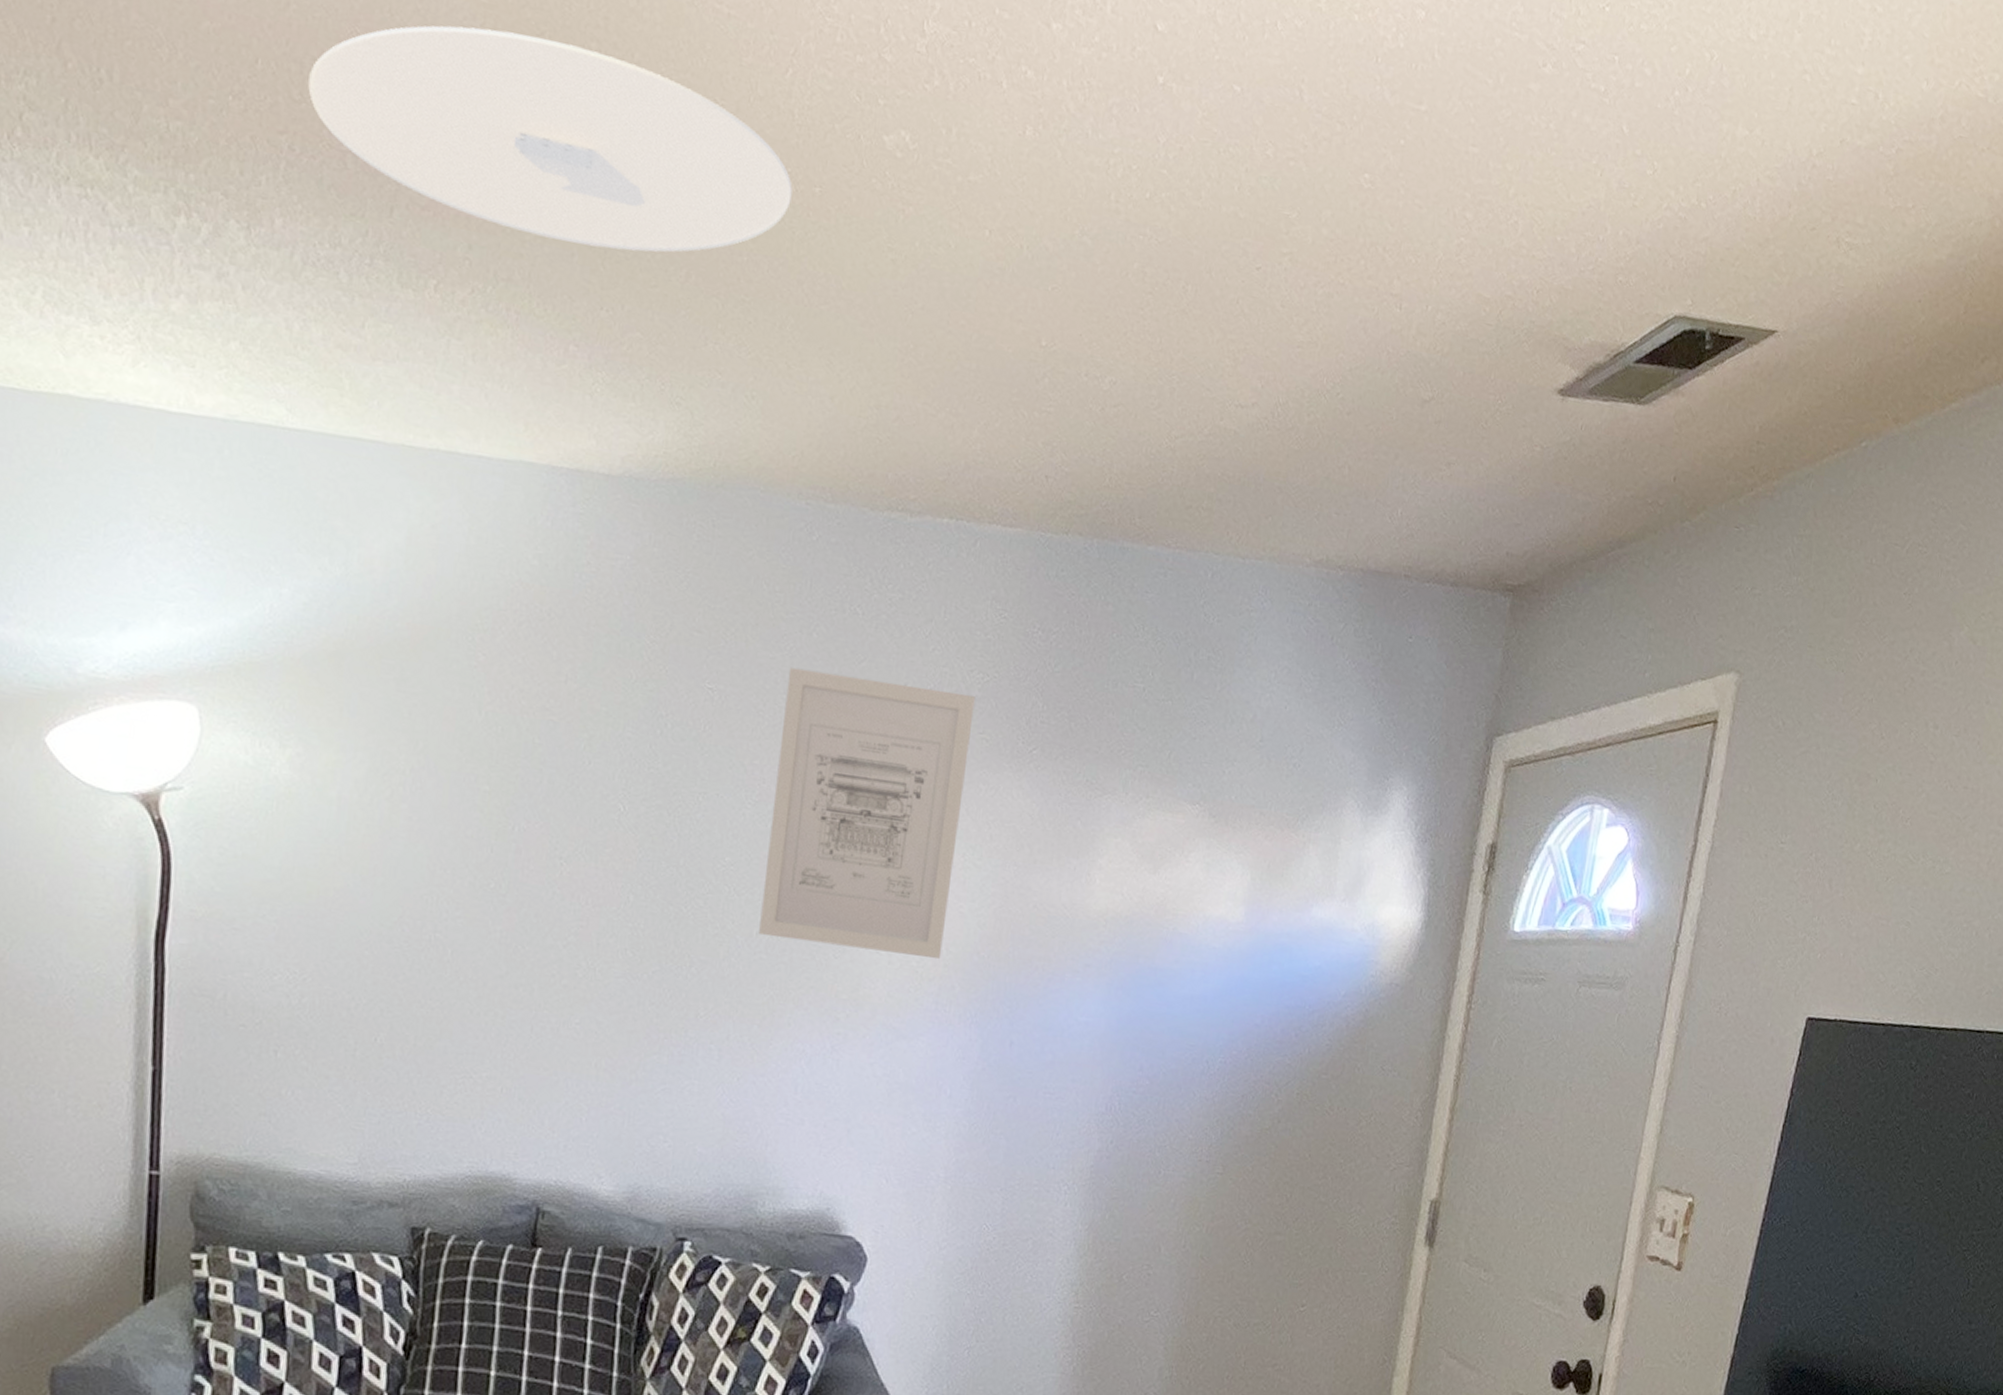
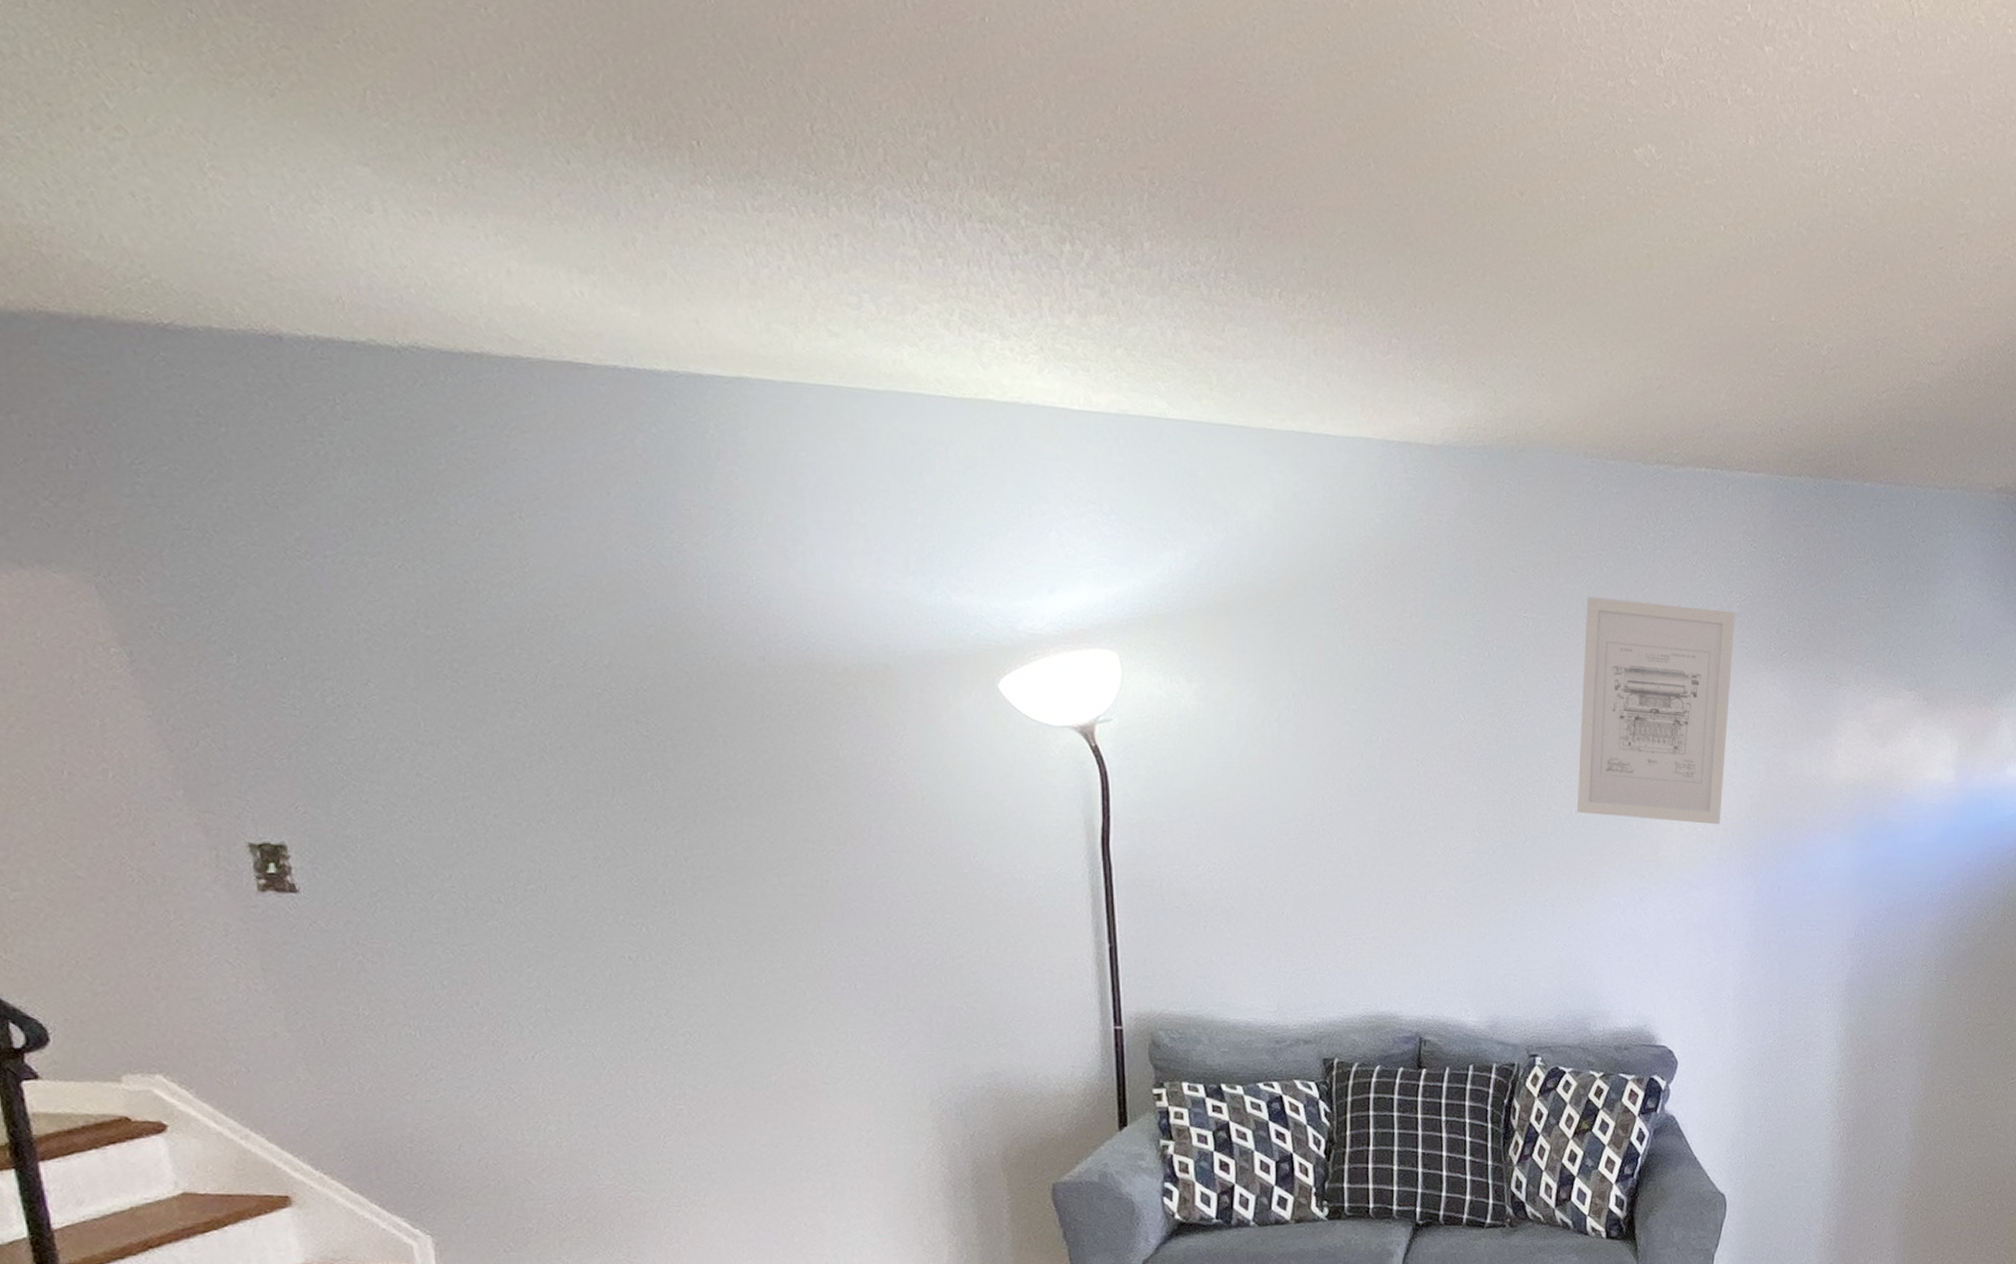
ceiling light: present [308,25,793,253] -> none [1161,70,1563,257]

